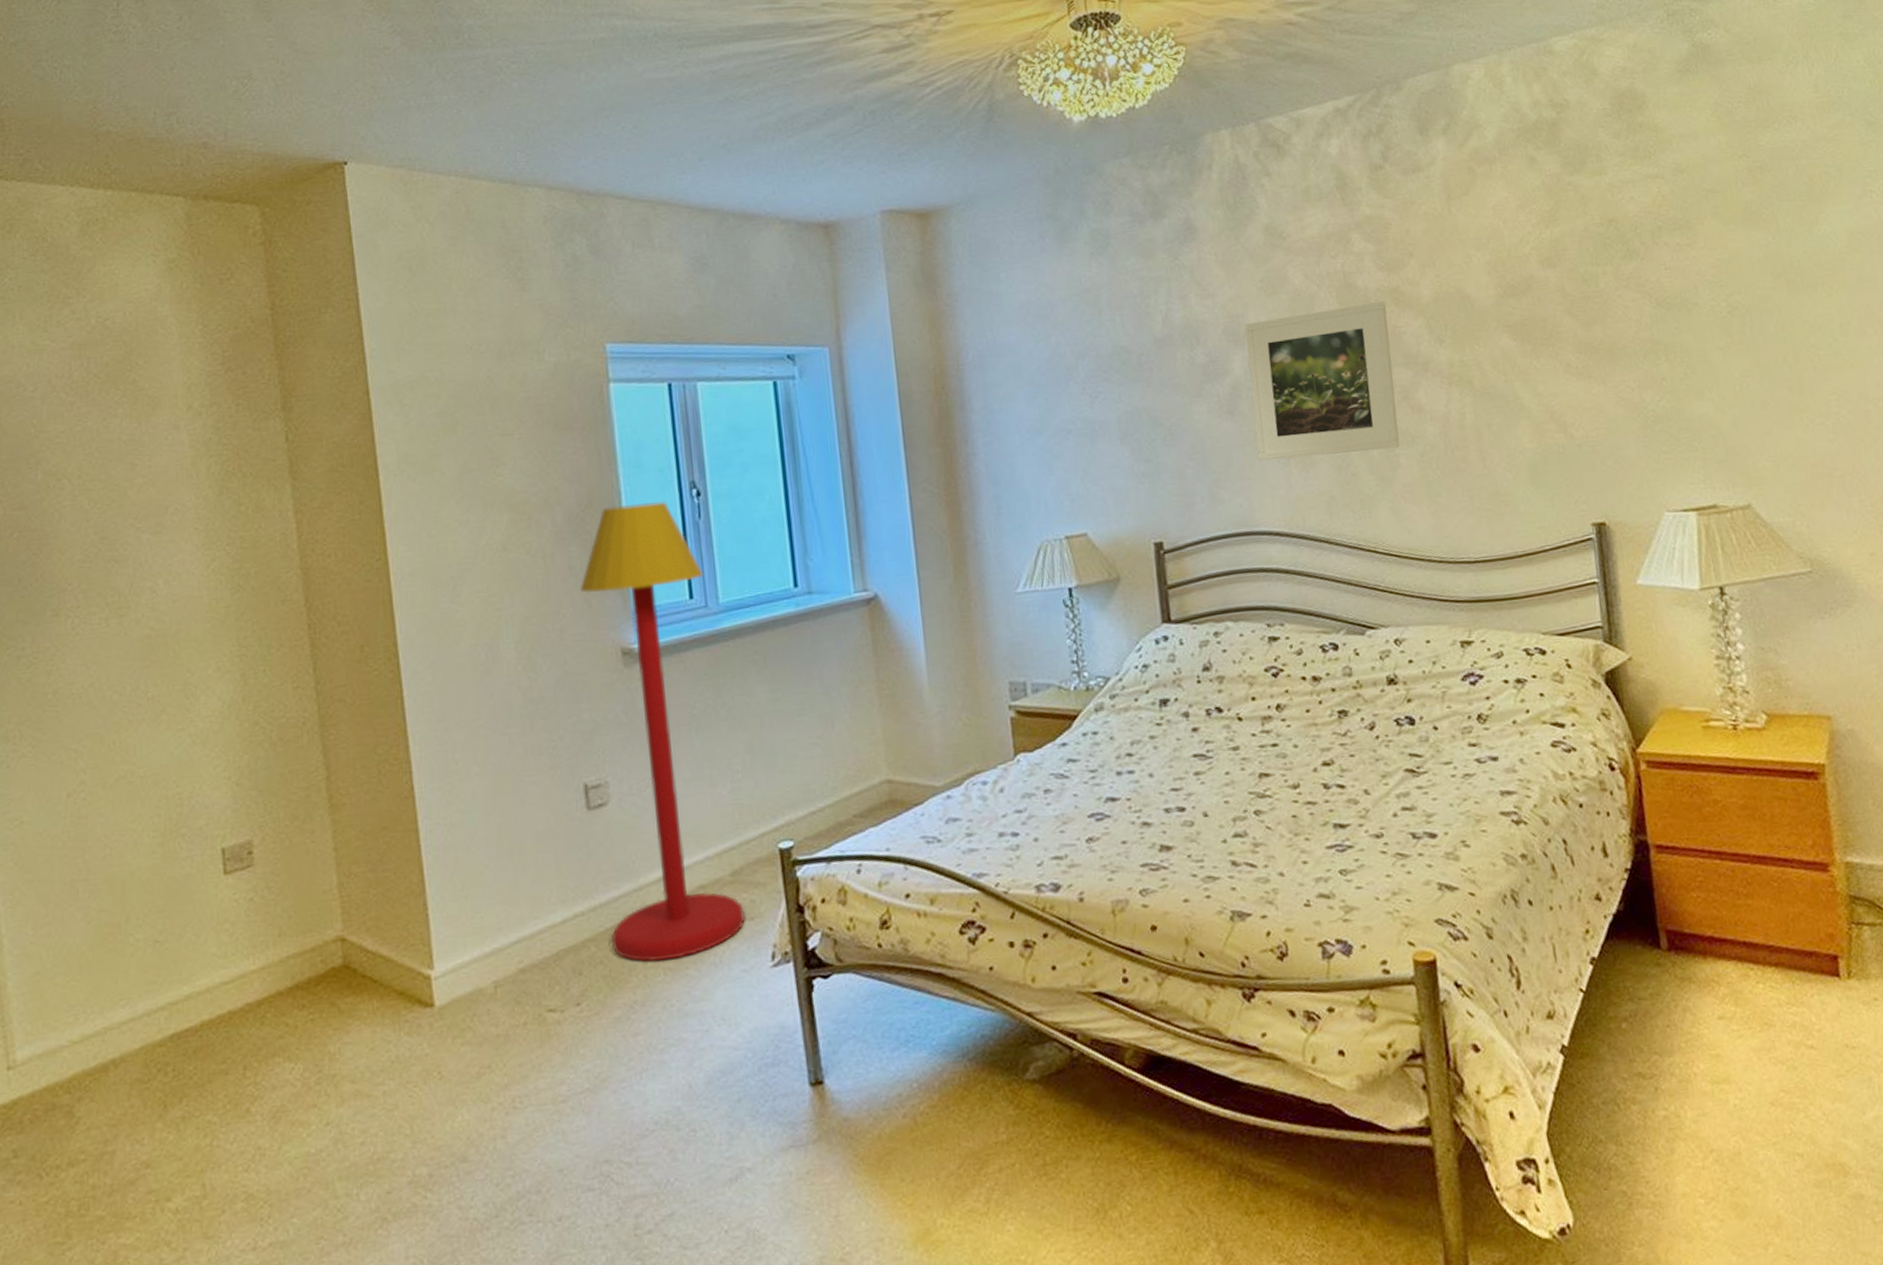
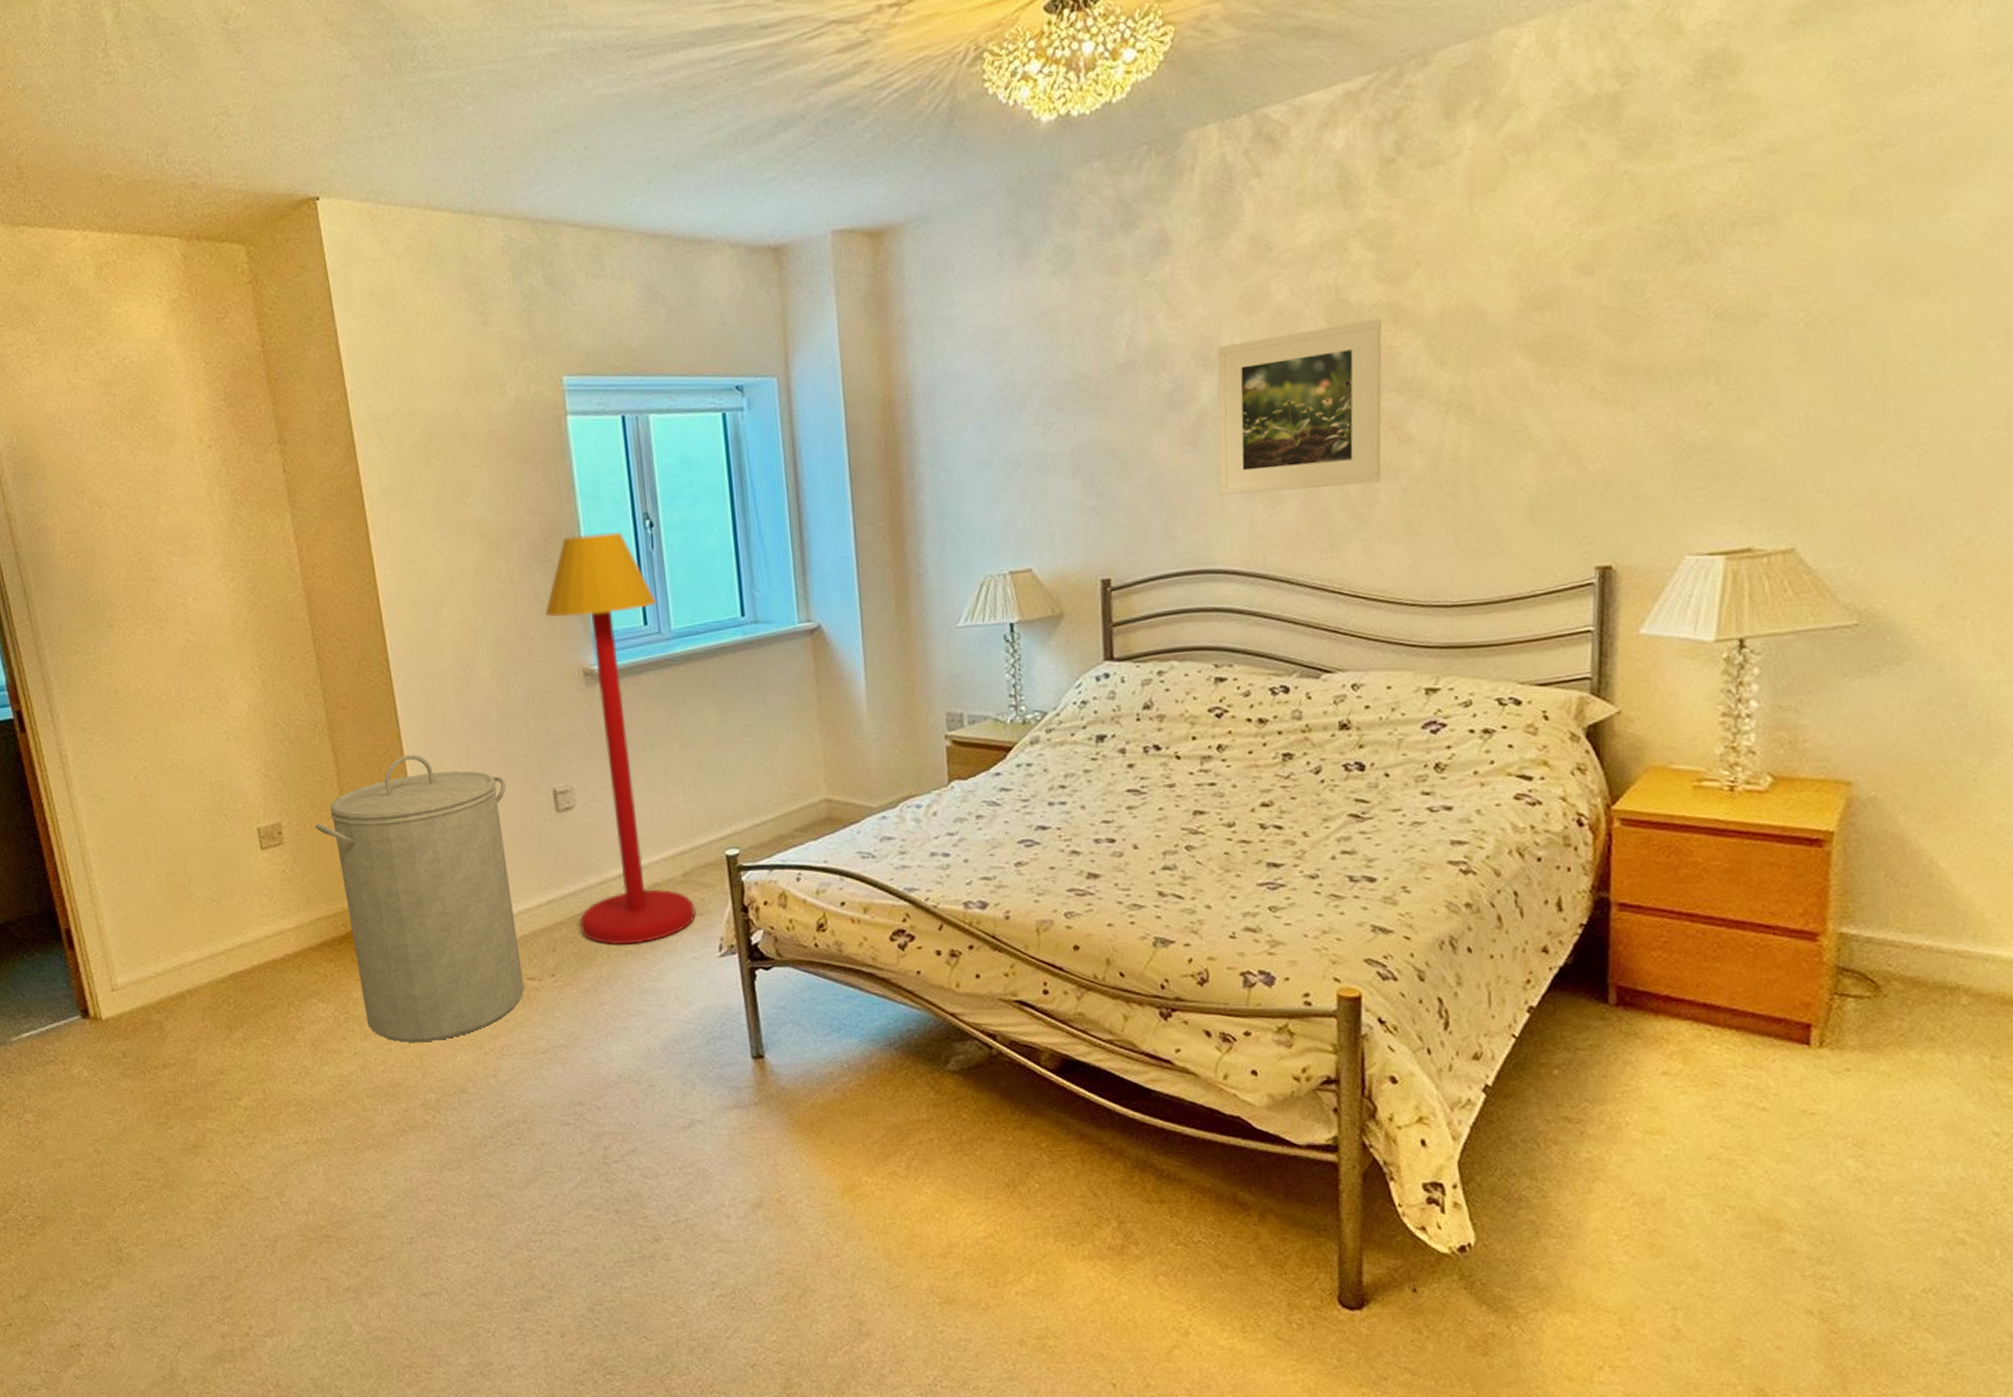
laundry hamper: none [295,751,544,1104] -> present [315,754,525,1043]

